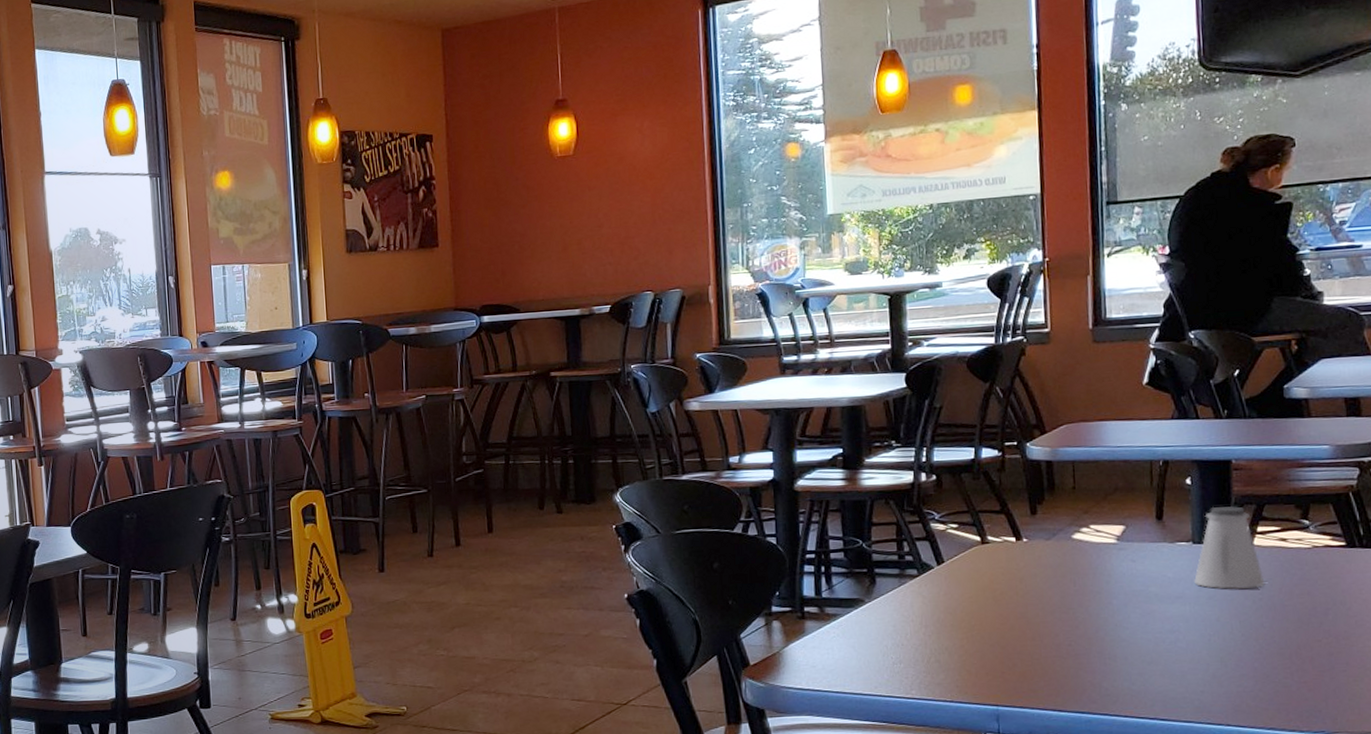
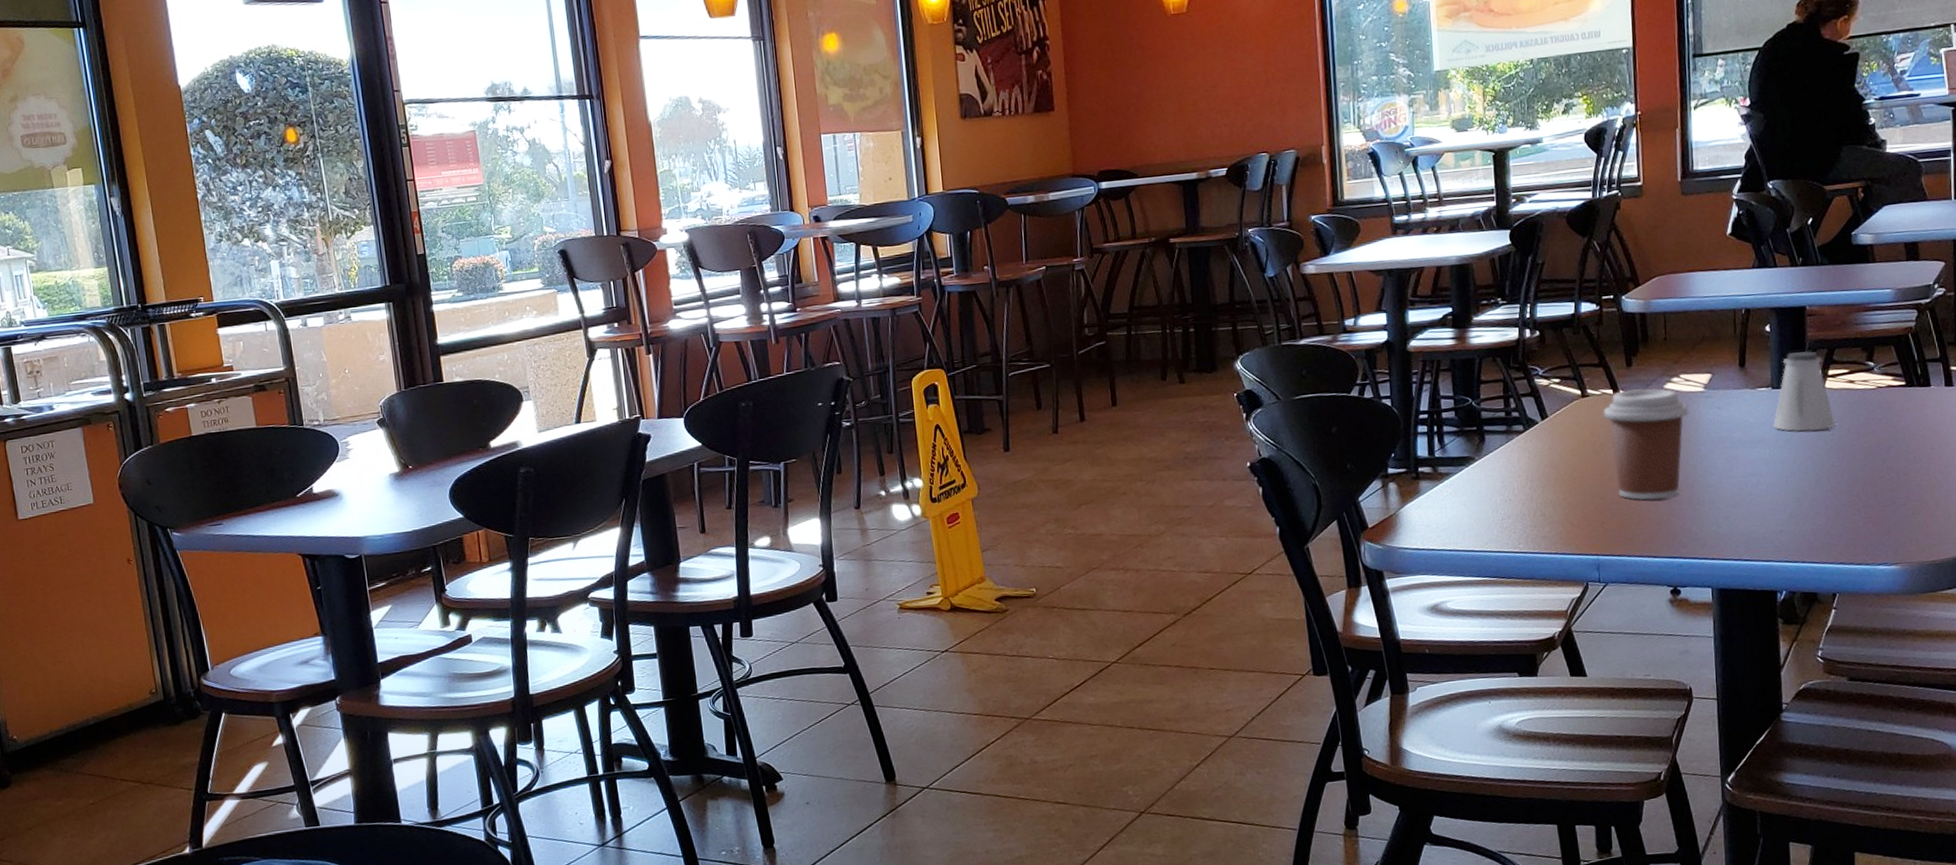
coffee cup: none [1004,538,1100,652] -> present [1603,388,1689,501]

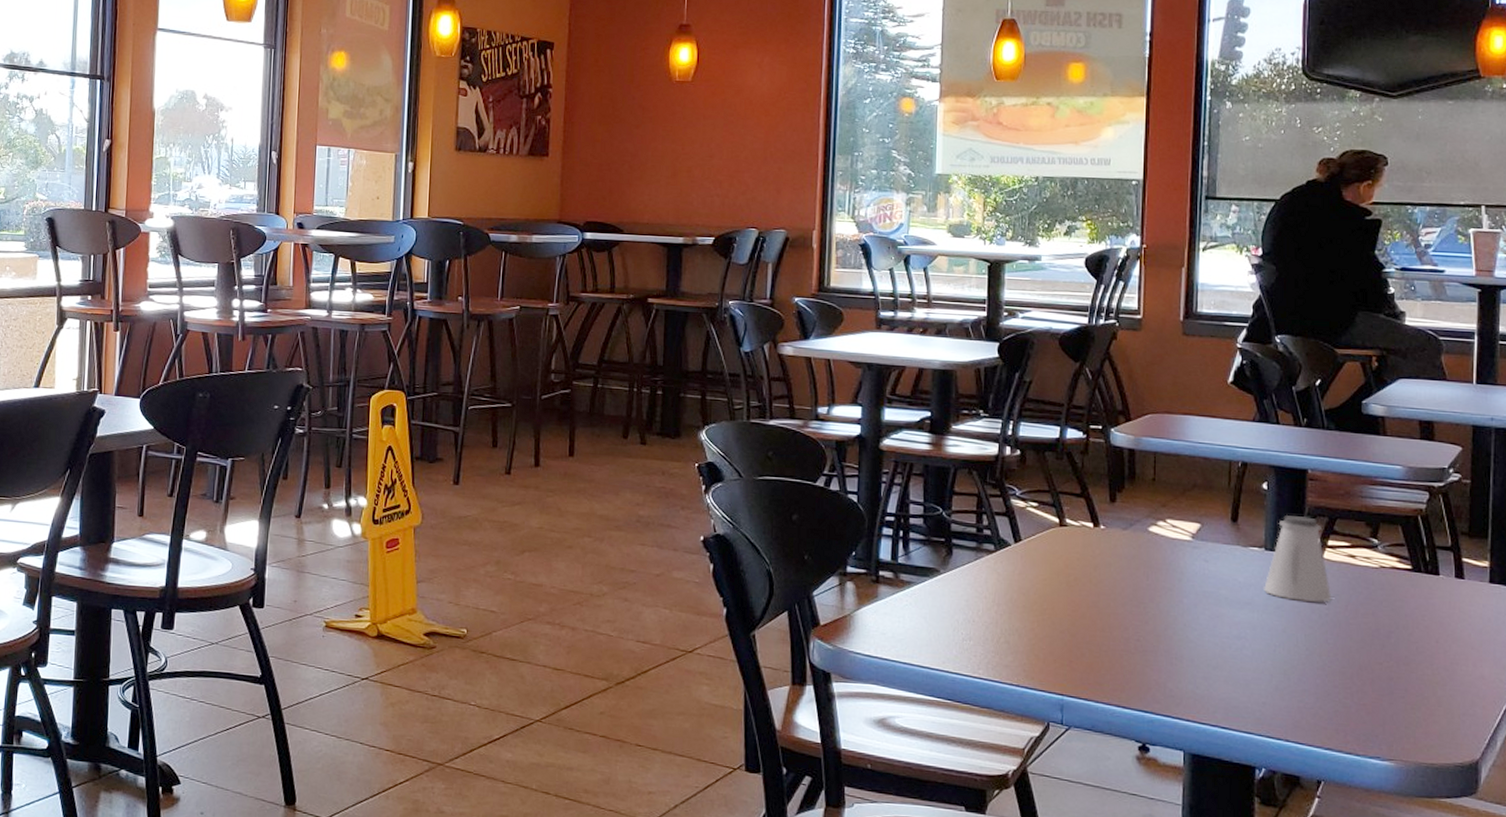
coffee cup: present [1603,388,1689,501] -> none [1081,527,1173,647]

